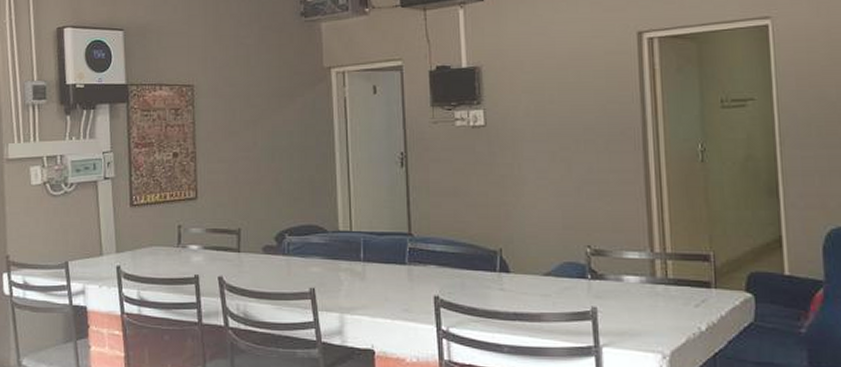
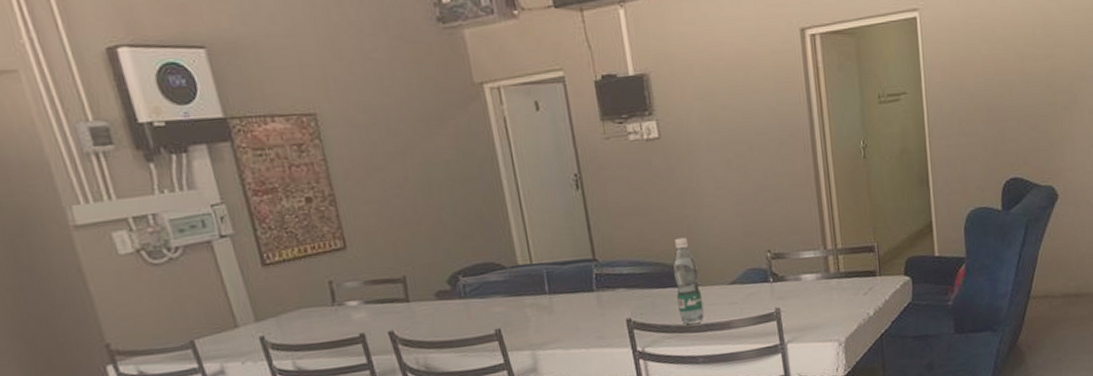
bottle: none [485,222,514,311] -> present [672,237,705,325]

